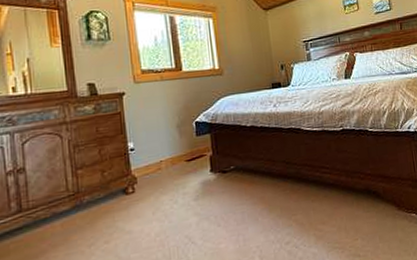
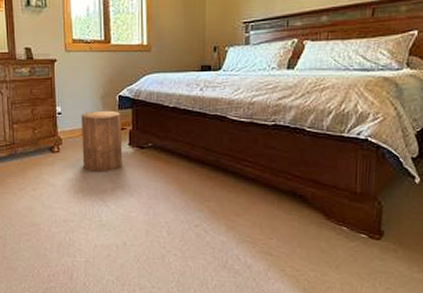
stool: none [156,138,206,208] -> present [80,110,123,172]

